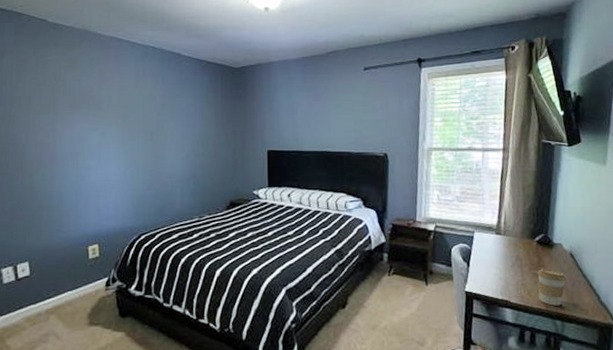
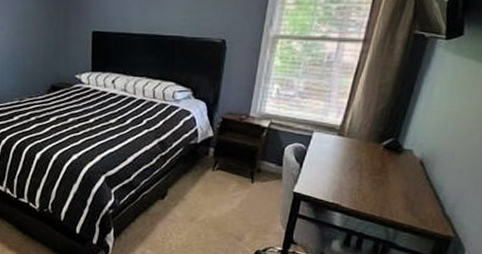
coffee cup: present [537,269,567,306] -> none [374,175,411,214]

